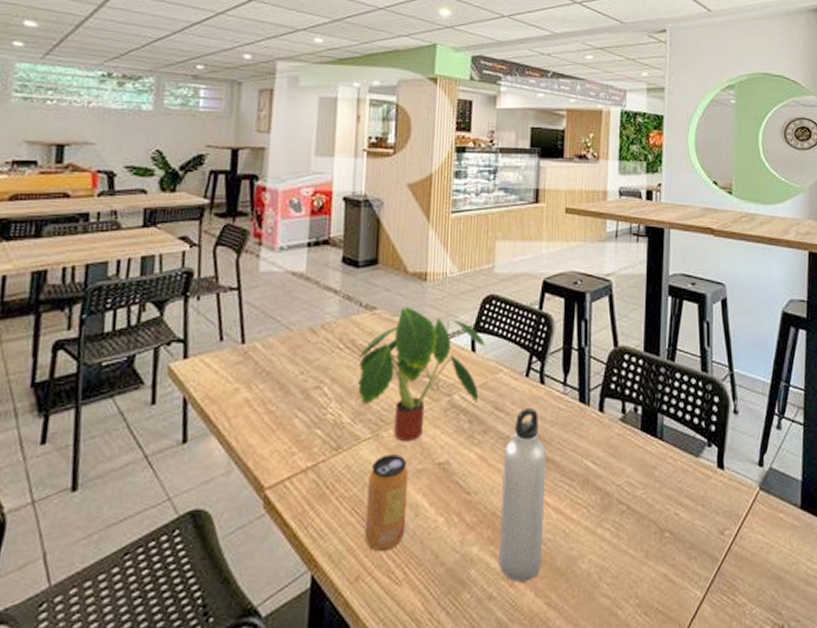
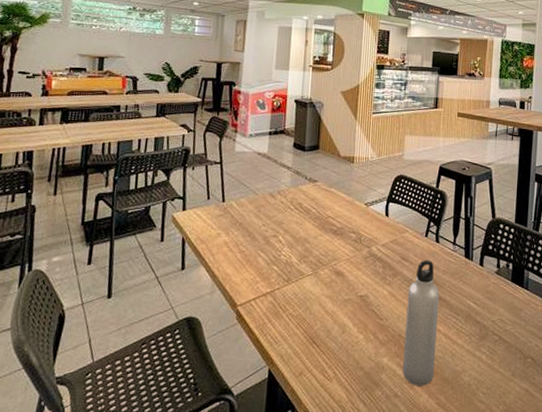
plant: present [357,307,486,442] -> none [302,181,396,279]
beverage can: present [365,454,409,551] -> none [307,287,339,355]

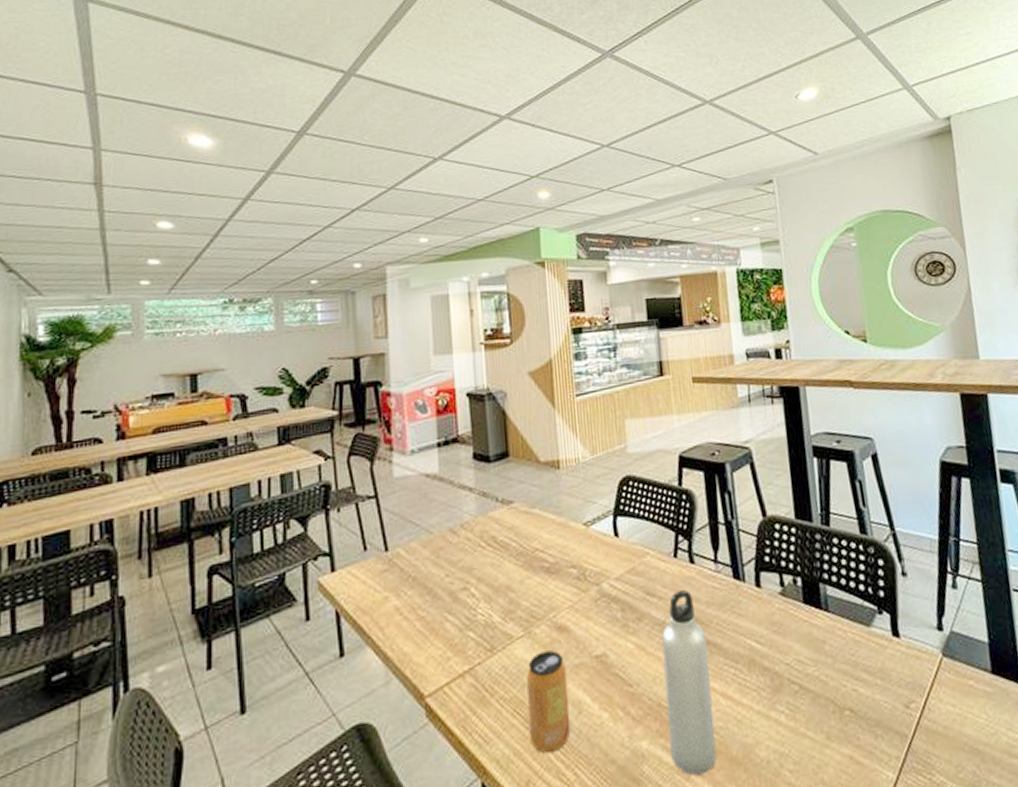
beverage can: none [307,287,339,355] -> present [527,650,570,753]

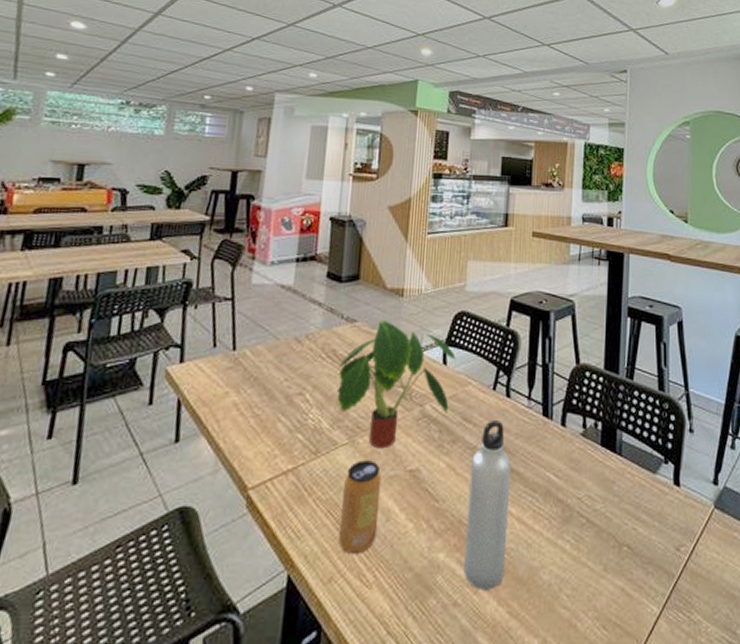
plant: none [501,497,629,637] -> present [336,321,456,449]

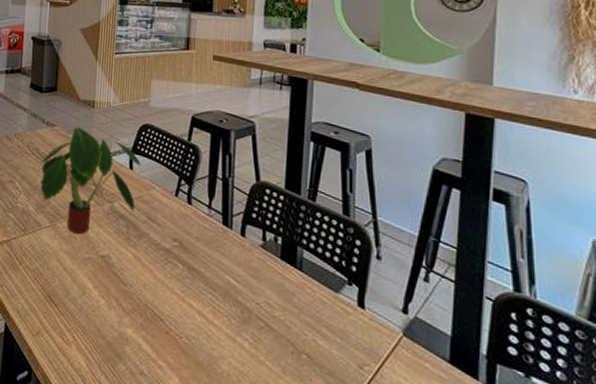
beverage can: present [339,460,382,553] -> none [44,241,78,317]
water bottle: present [463,421,511,590] -> none [149,223,192,368]

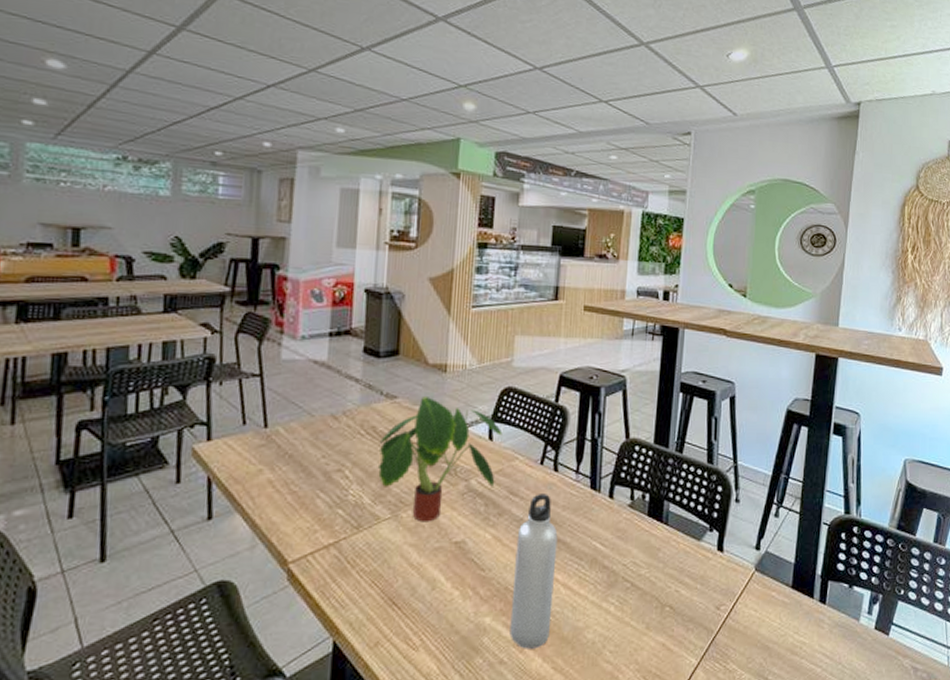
water bottle: none [149,223,192,368] -> present [509,494,558,649]

